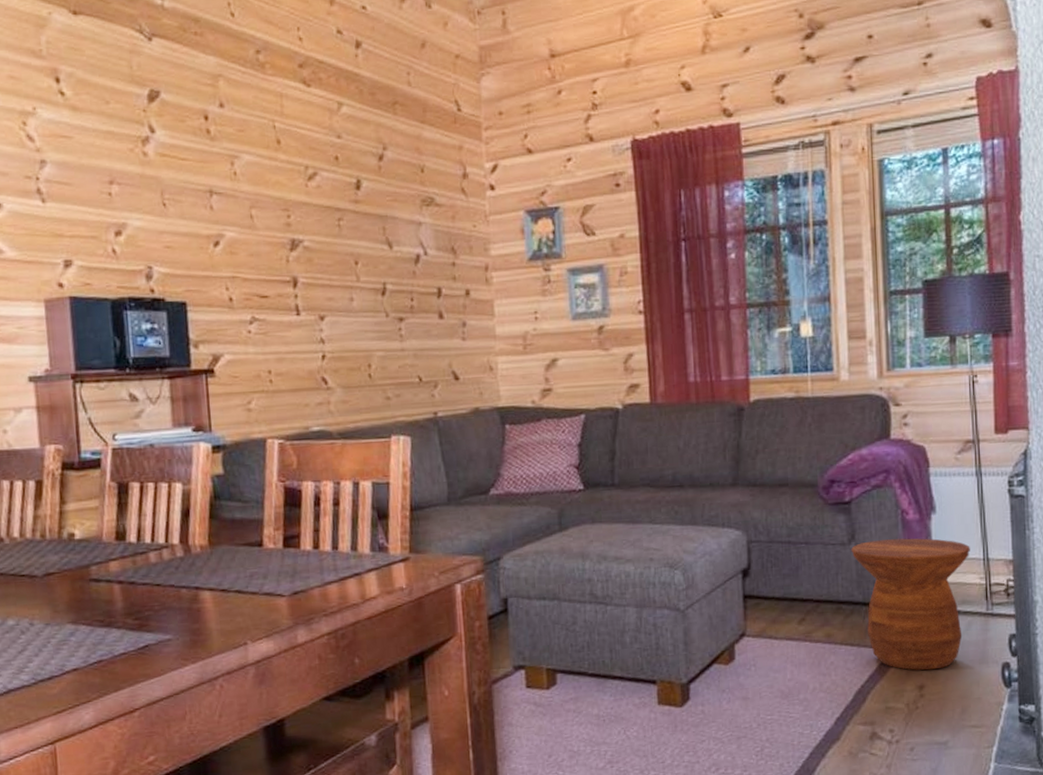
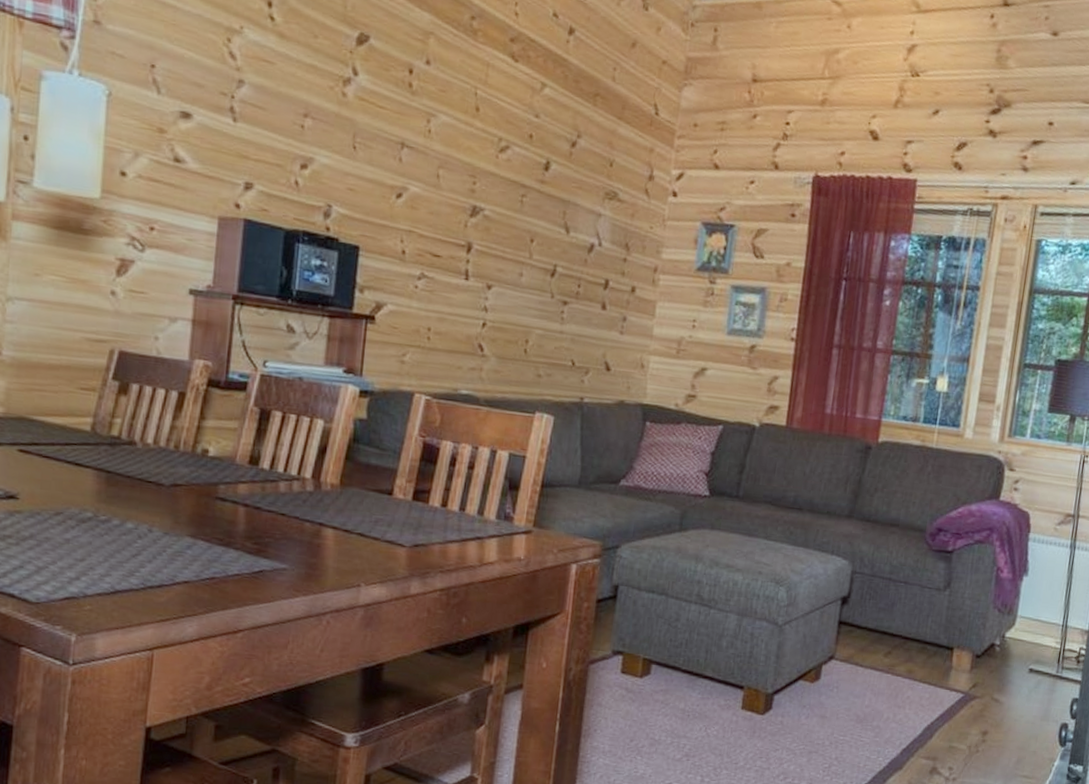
side table: present [851,538,970,671] -> none [945,591,1053,719]

